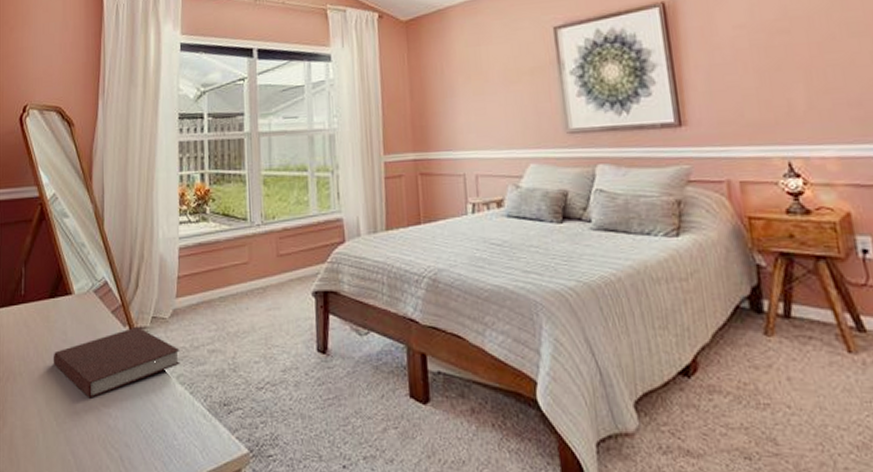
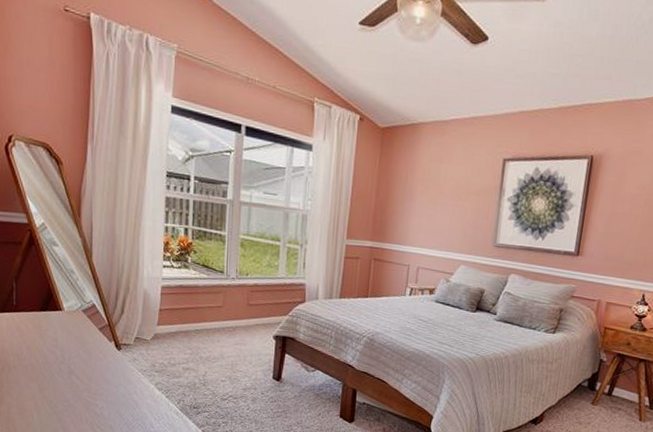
notebook: present [53,326,180,399] -> none [45,343,159,392]

